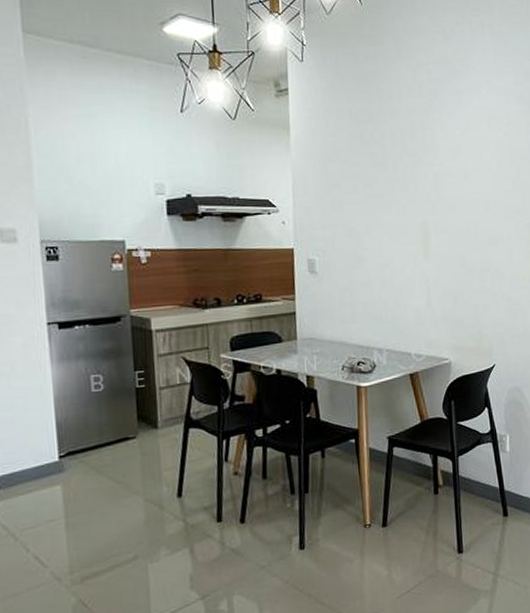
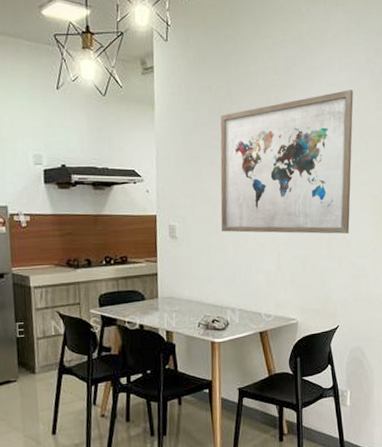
wall art: none [362,114,504,266] -> present [220,90,353,234]

